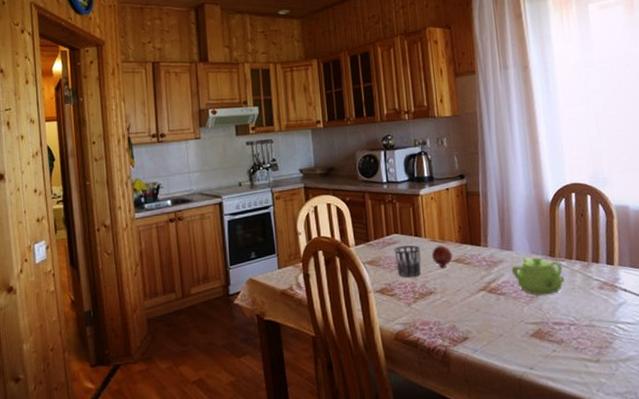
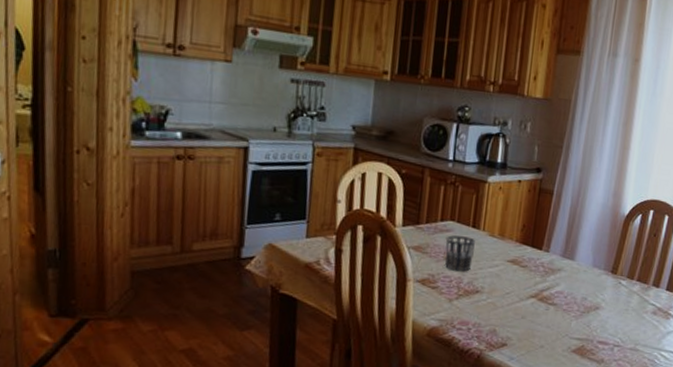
fruit: present [432,246,453,268] -> none [486,242,510,267]
teapot: present [511,257,564,295] -> none [568,270,621,312]

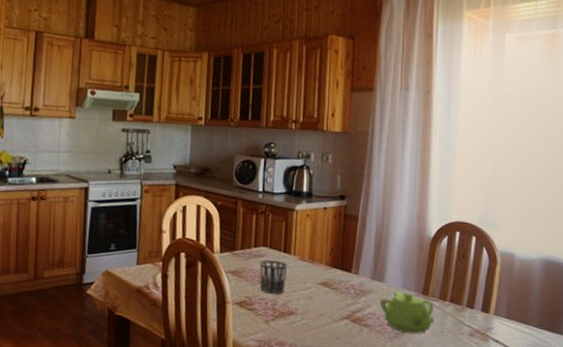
teapot: none [568,270,621,312] -> present [379,292,434,334]

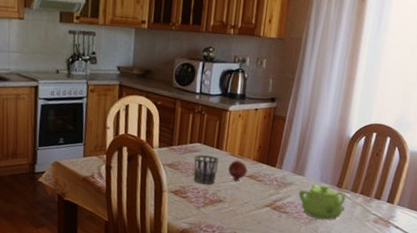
fruit: none [299,266,320,289] -> present [228,160,248,181]

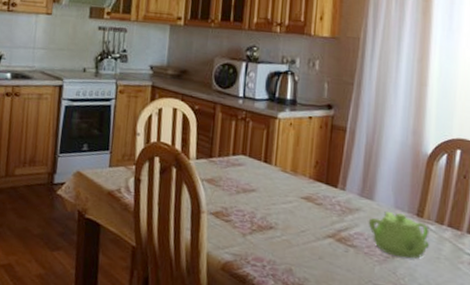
cup: present [194,155,219,185] -> none [238,169,267,207]
fruit: present [228,160,248,181] -> none [279,178,303,203]

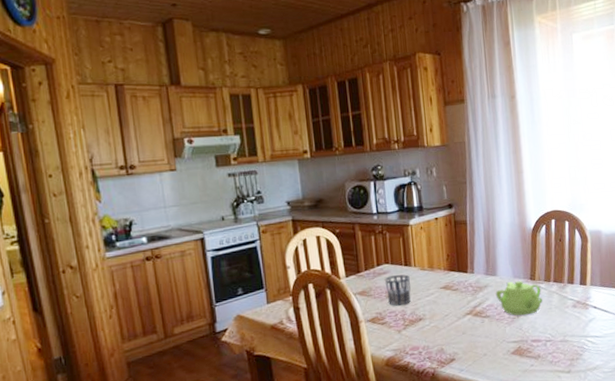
cup: none [238,169,267,207] -> present [384,274,411,306]

